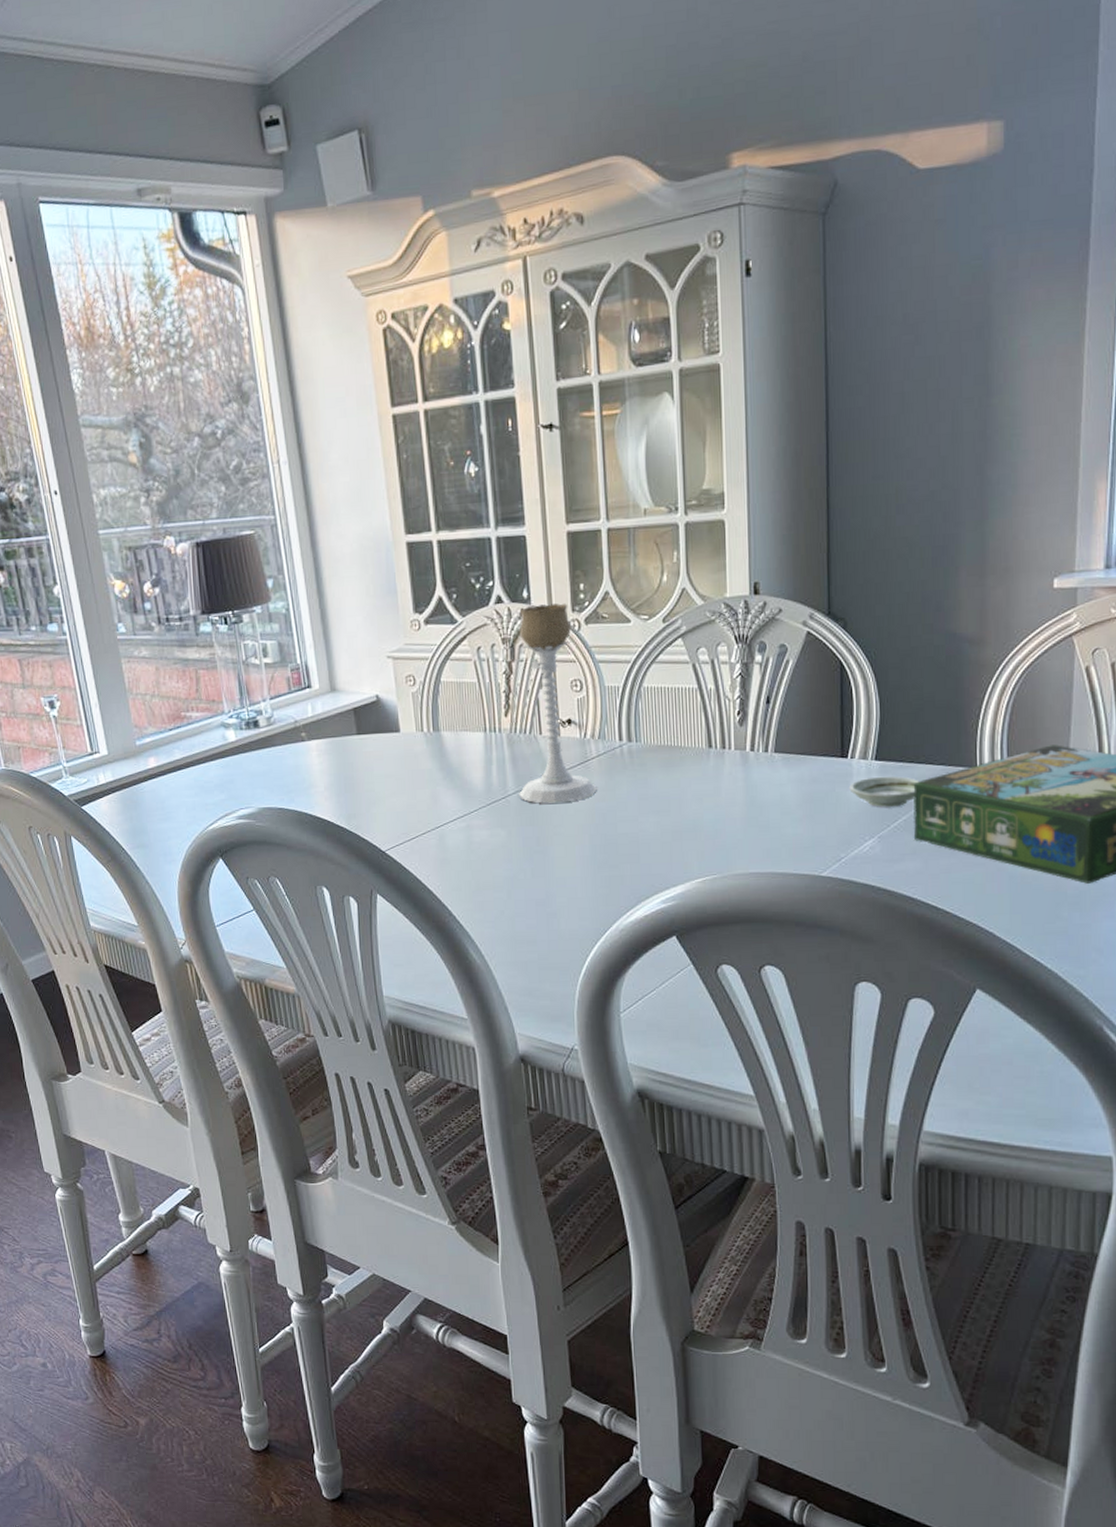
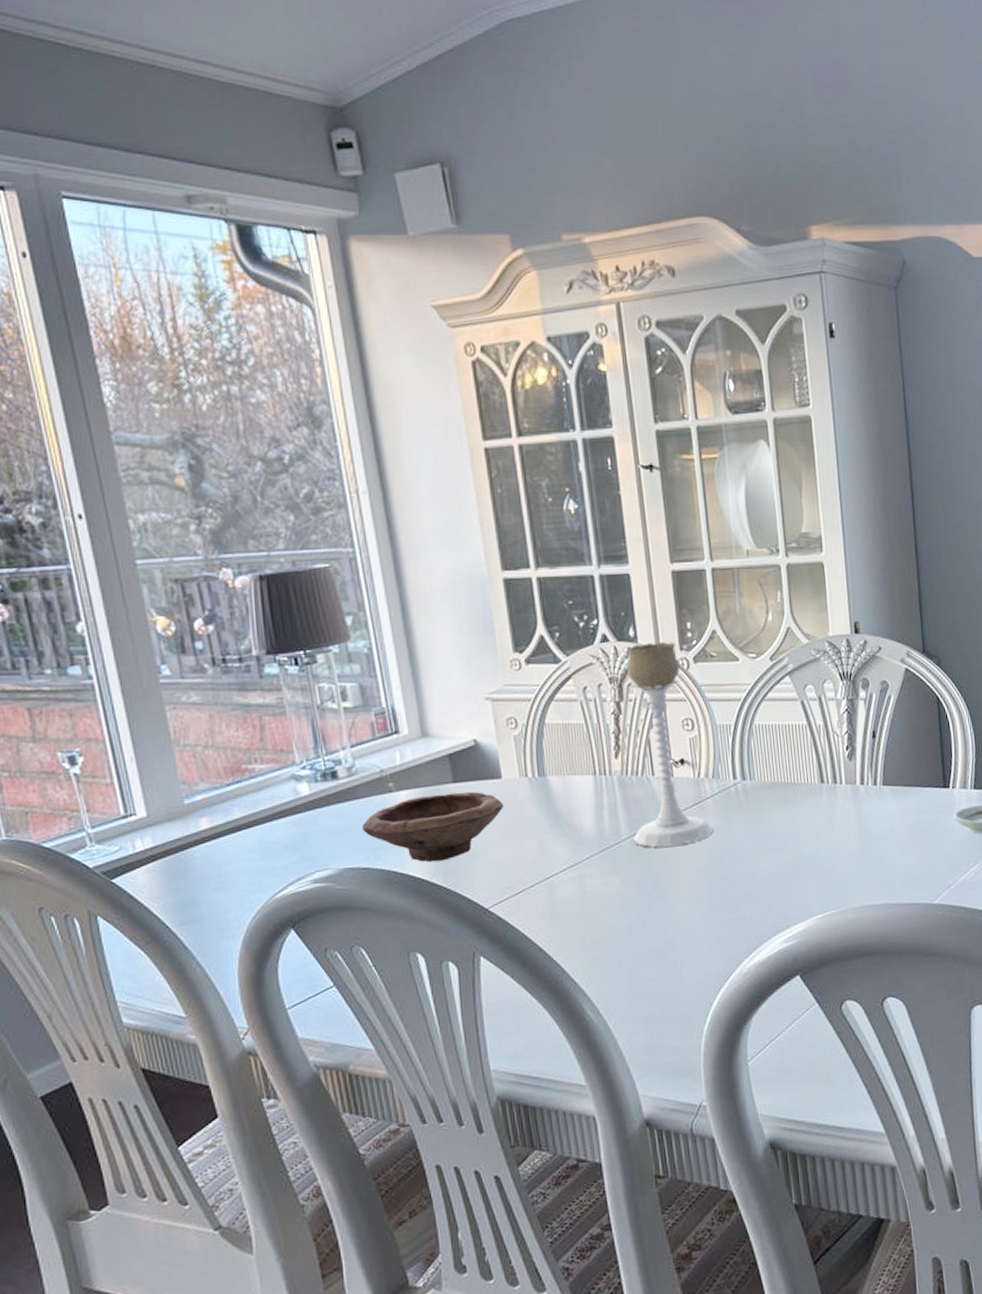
bowl: none [279,743,402,806] -> present [362,791,504,863]

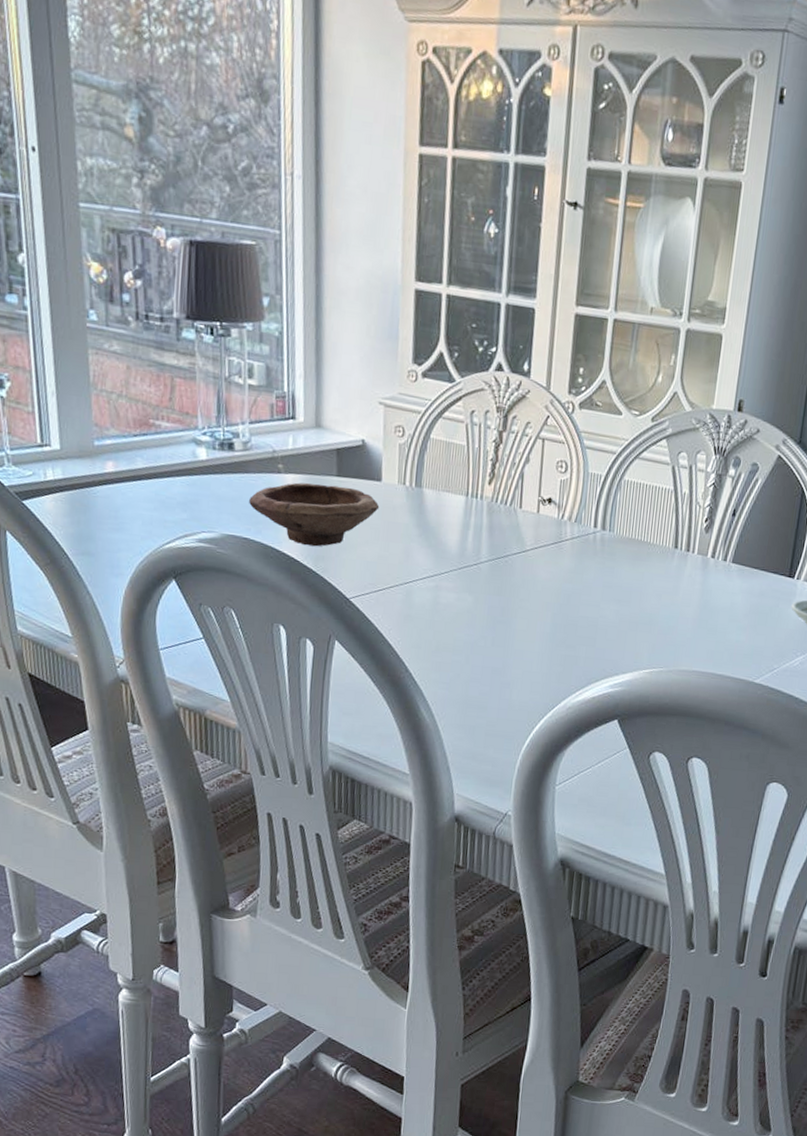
candle holder: present [626,642,714,847] -> none [491,379,566,578]

